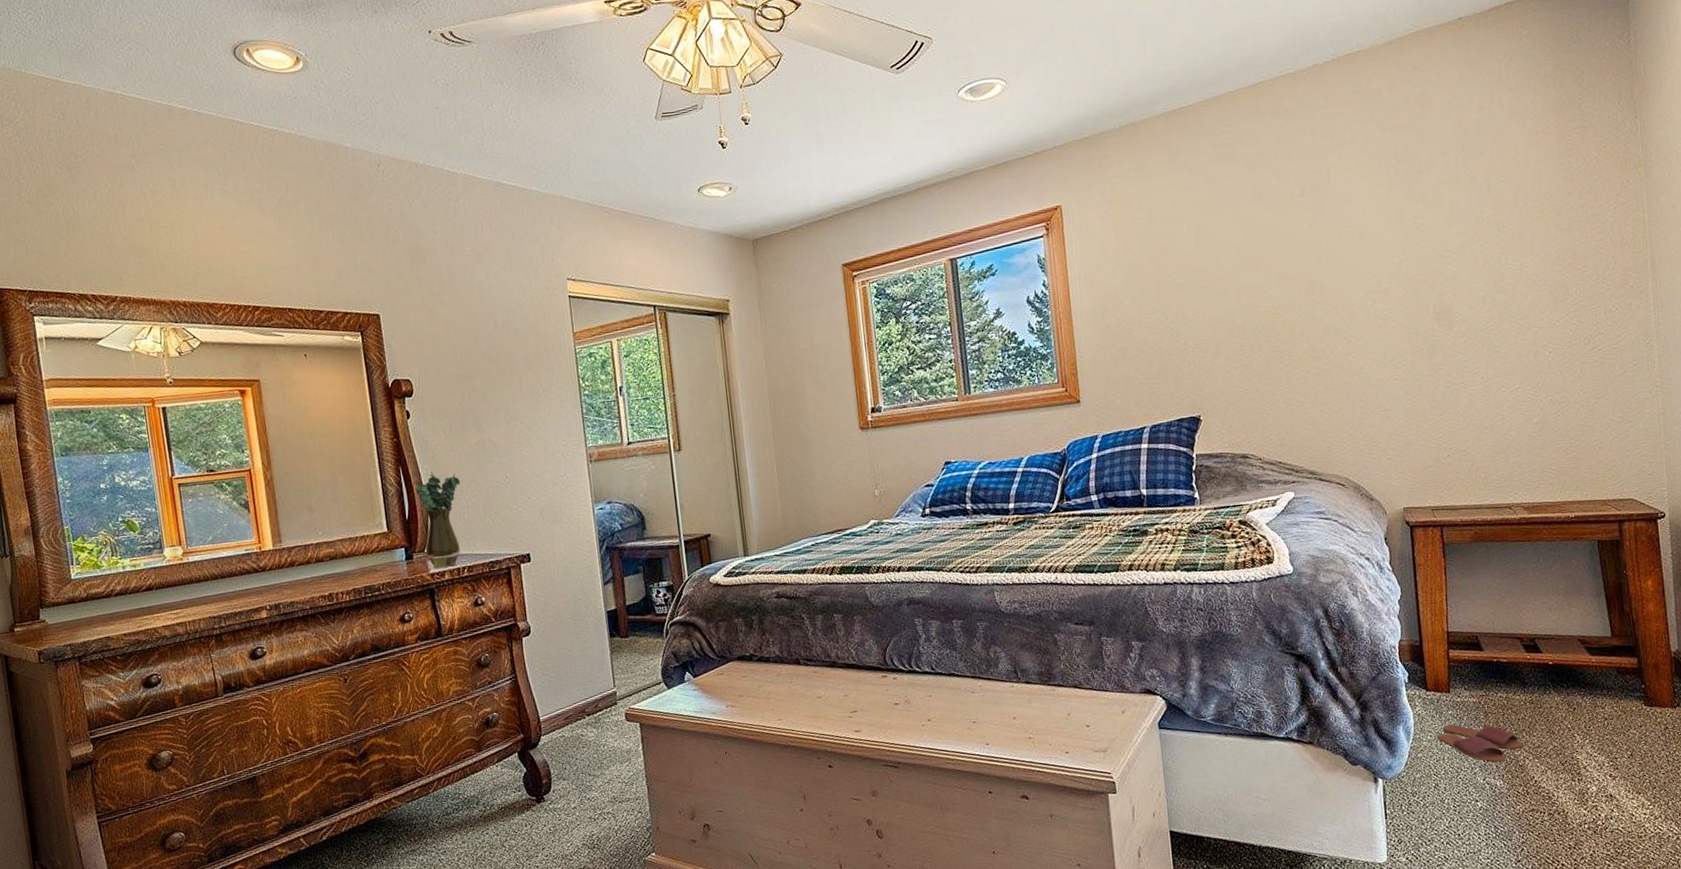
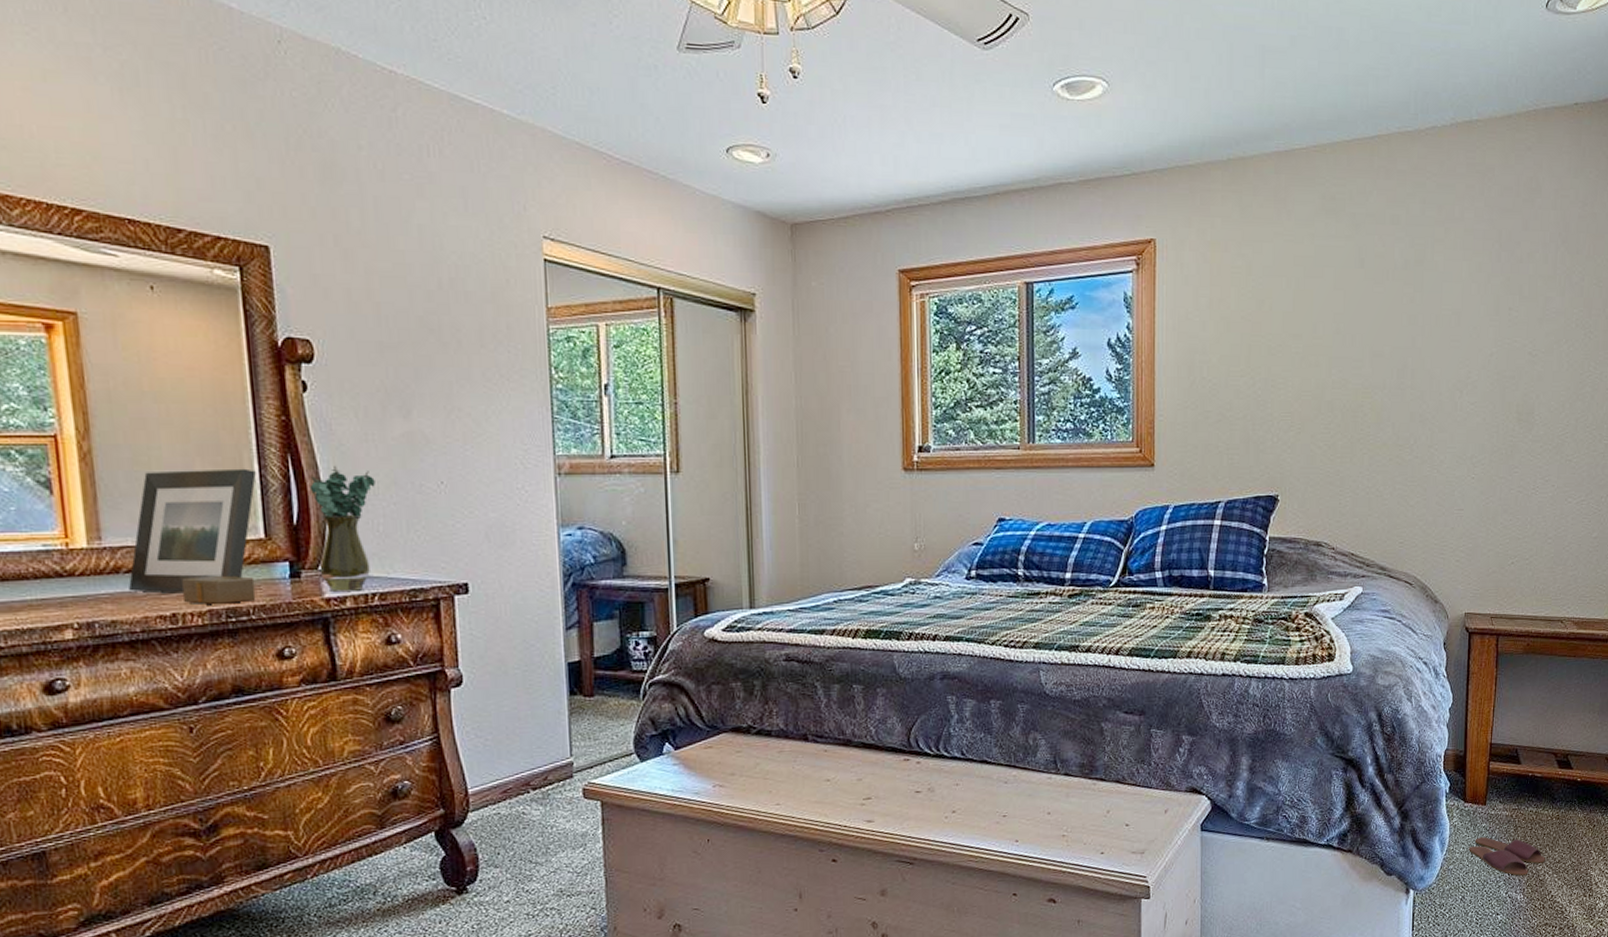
picture frame: none [300,480,379,579] -> present [127,468,256,594]
jewelry box: none [334,561,384,585] -> present [182,575,256,605]

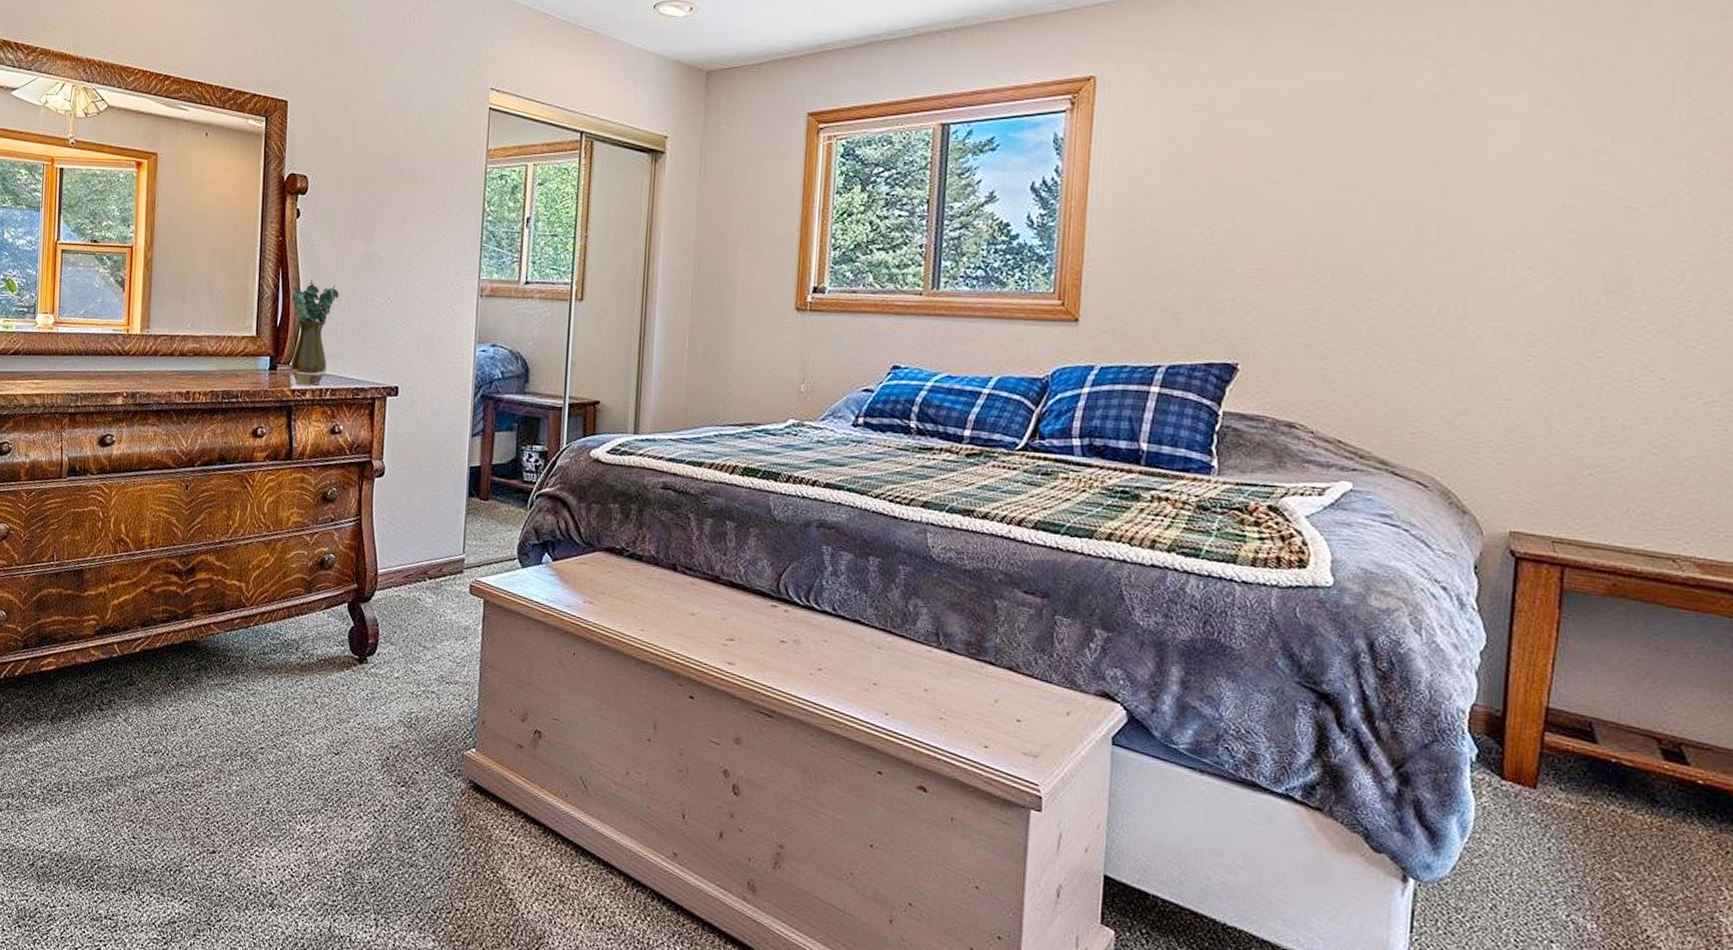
picture frame: present [127,468,256,594] -> none [161,277,256,376]
jewelry box: present [182,575,256,605] -> none [196,363,245,388]
slippers: present [1469,837,1545,876] -> none [1505,830,1637,898]

